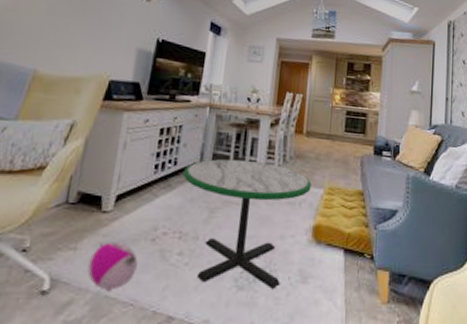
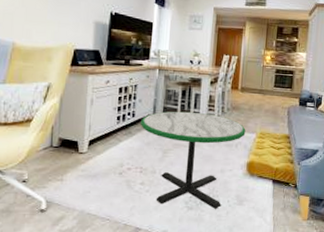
ball: present [87,242,138,292] -> none [72,175,110,211]

